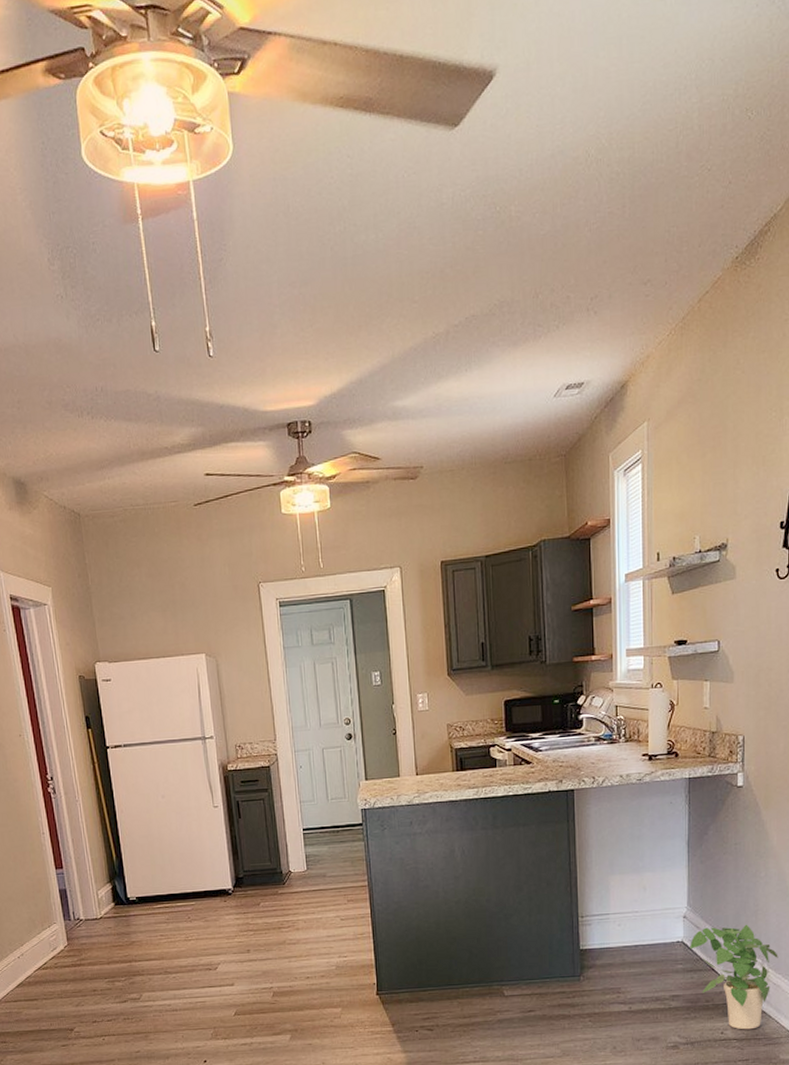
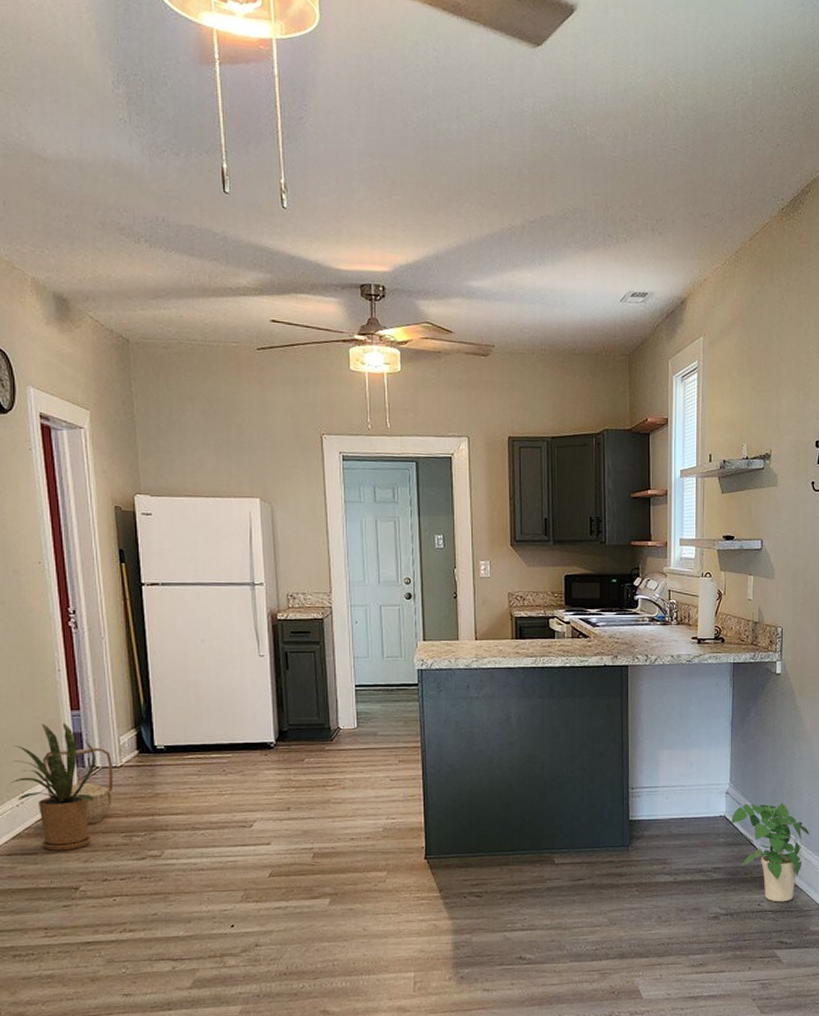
house plant: none [11,880,81,997] -> present [11,722,96,851]
basket: none [35,901,96,972] -> present [42,747,114,824]

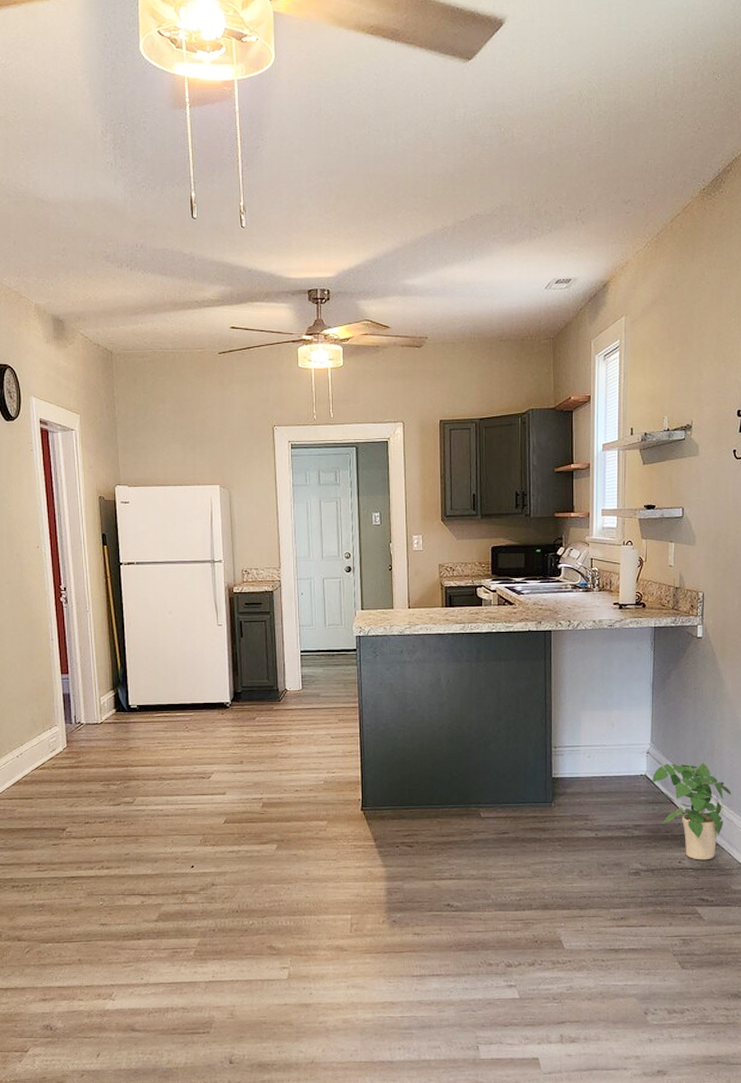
house plant: present [11,722,96,851] -> none [12,684,81,796]
basket: present [42,747,114,824] -> none [37,706,95,774]

